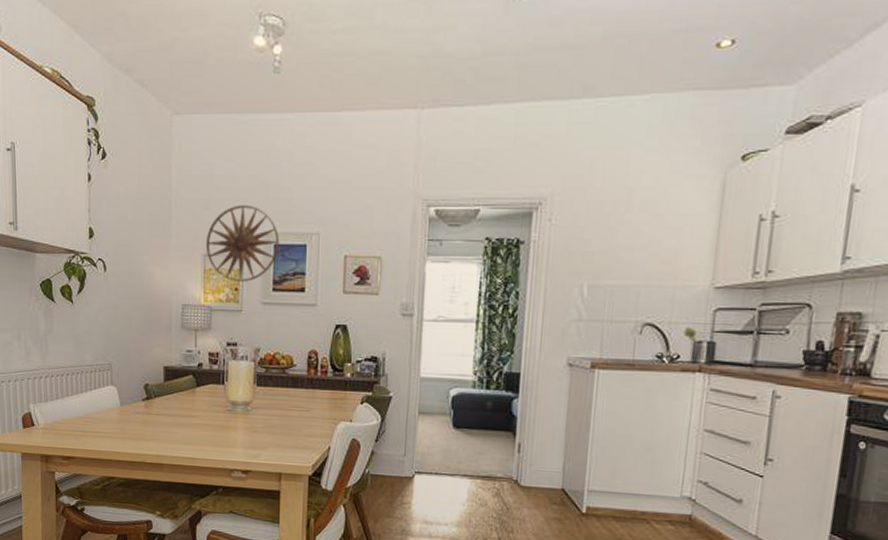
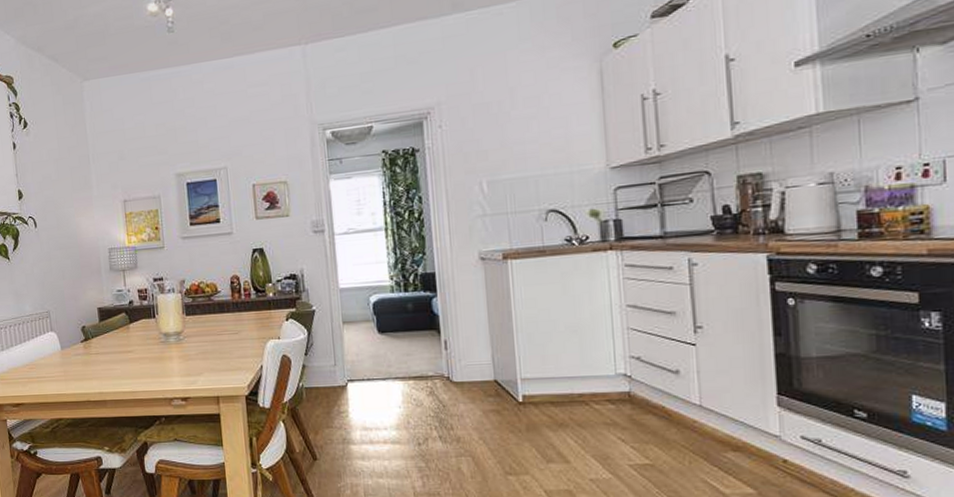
wall art: present [205,204,279,282] -> none [124,150,191,221]

